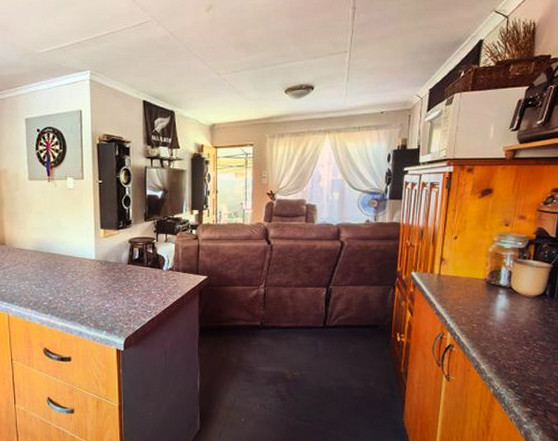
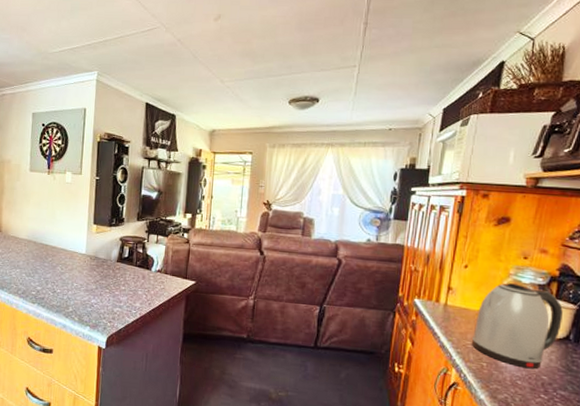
kettle: none [464,249,540,325] -> present [472,283,563,369]

